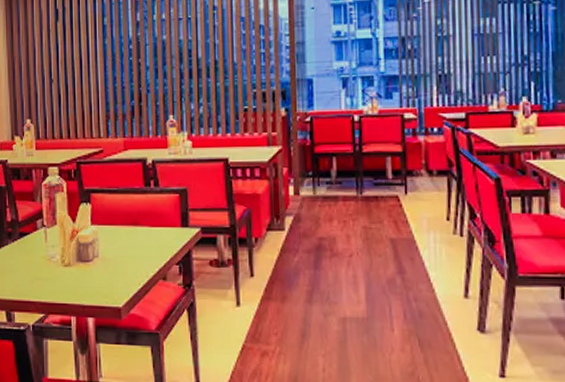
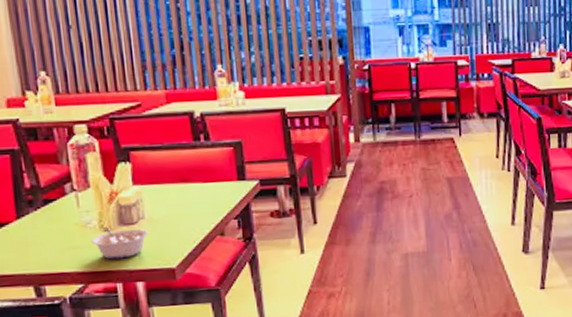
legume: none [53,261,101,294] -> present [91,226,149,260]

